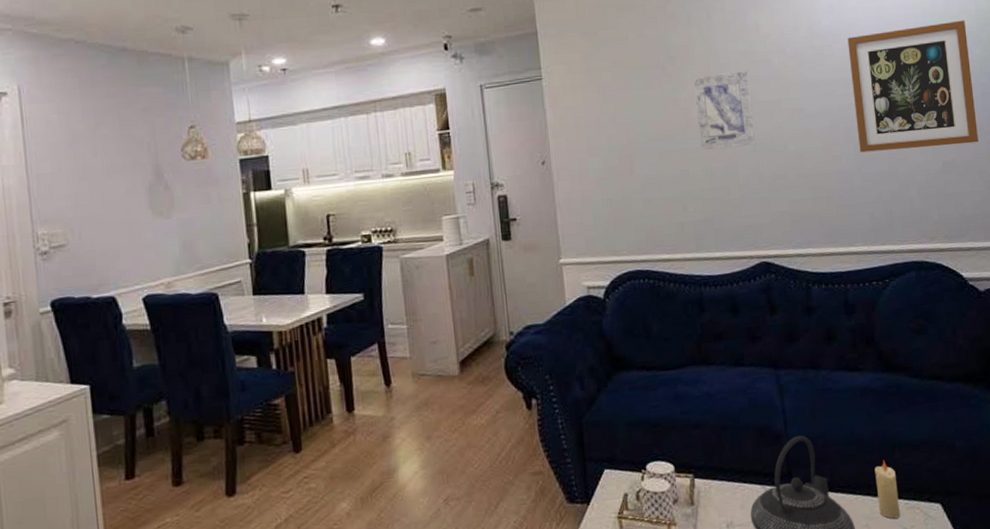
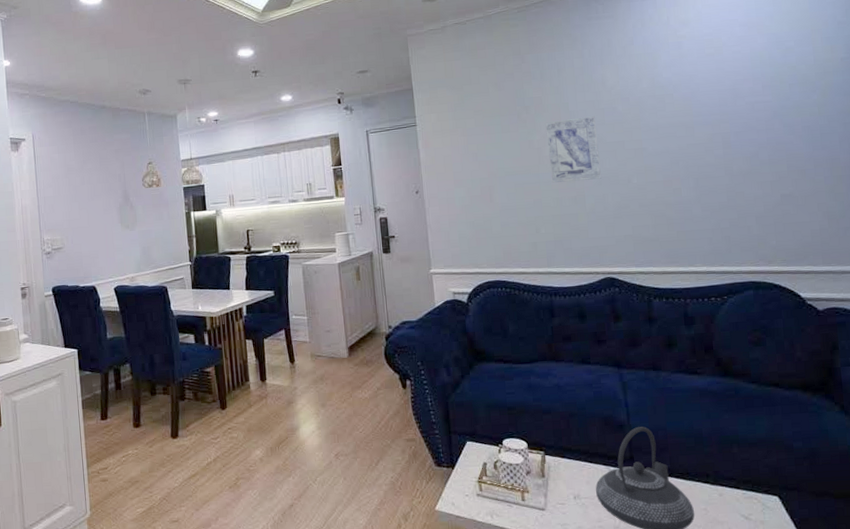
wall art: present [847,20,979,153] -> none [687,69,817,186]
candle: present [874,459,900,519] -> none [713,453,738,506]

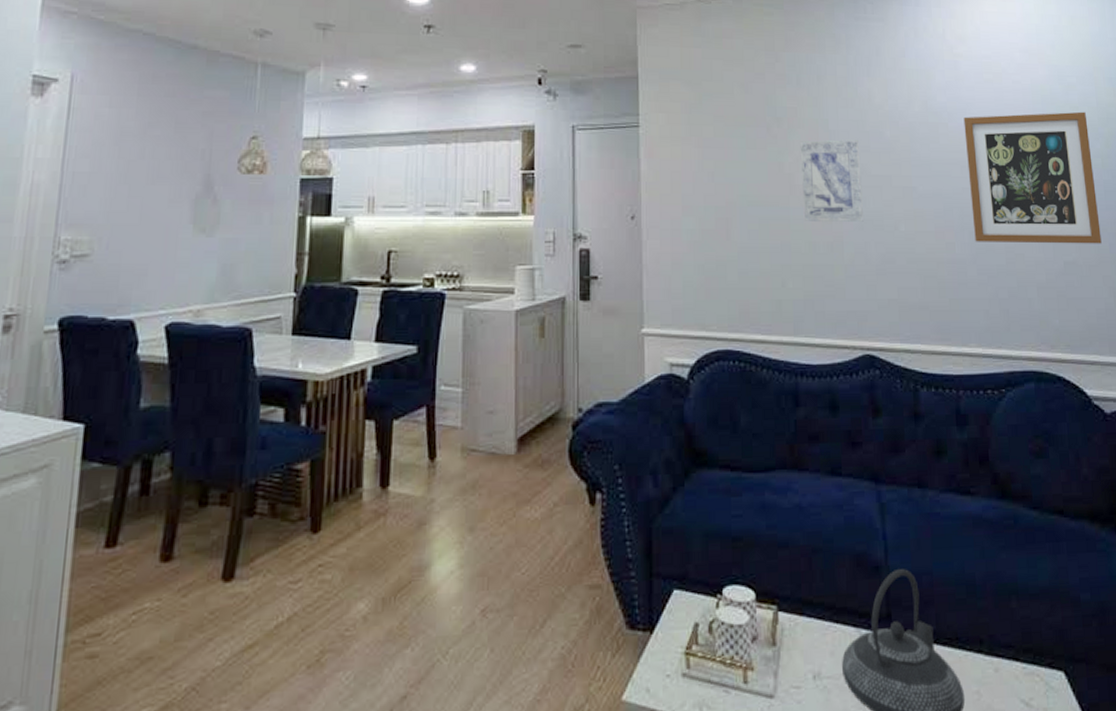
wall art: none [687,69,817,186] -> present [963,111,1102,244]

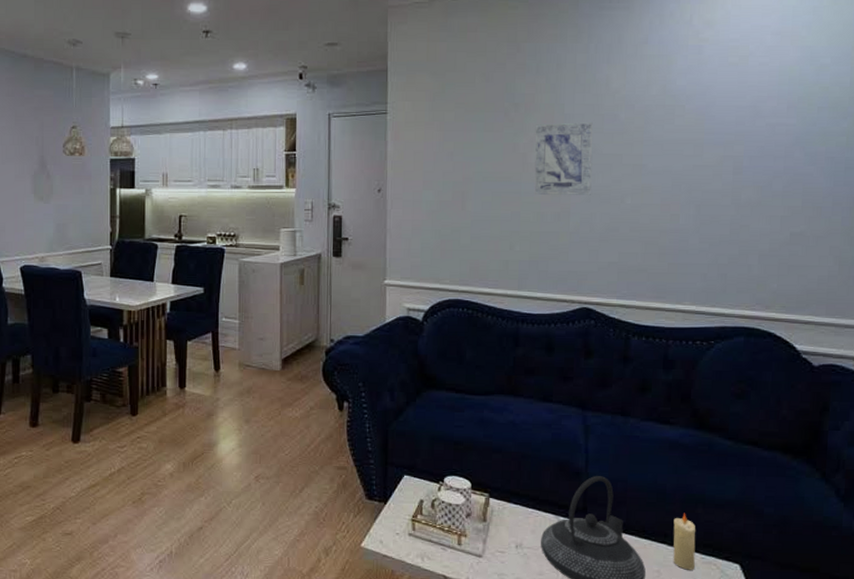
wall art: present [963,111,1102,244] -> none [700,91,837,218]
candle: none [987,609,1017,687] -> present [673,512,696,570]

